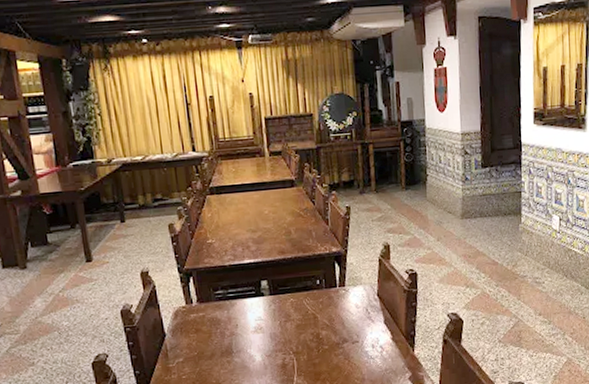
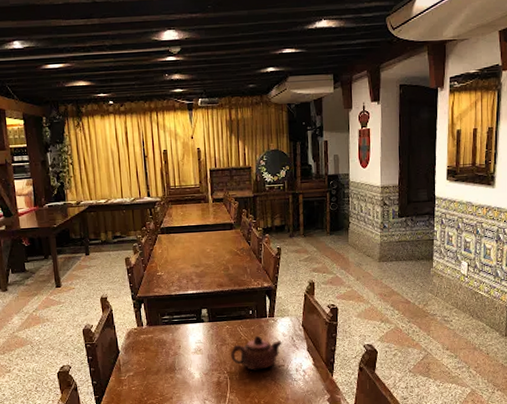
teapot: none [297,308,356,349] -> present [231,335,282,370]

